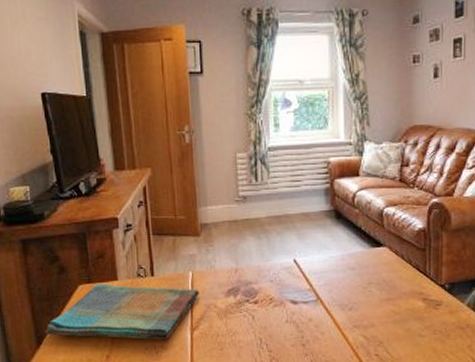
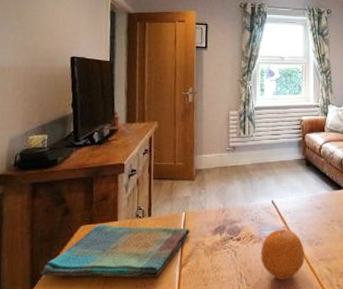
fruit: none [283,291,335,347] -> present [261,229,304,280]

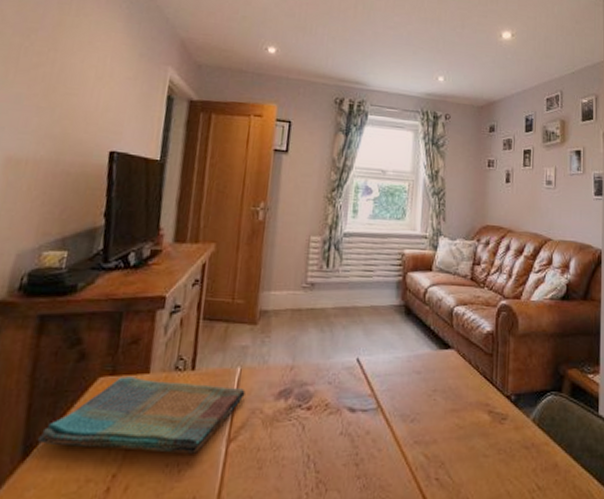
fruit: present [261,229,304,280] -> none [336,397,395,468]

